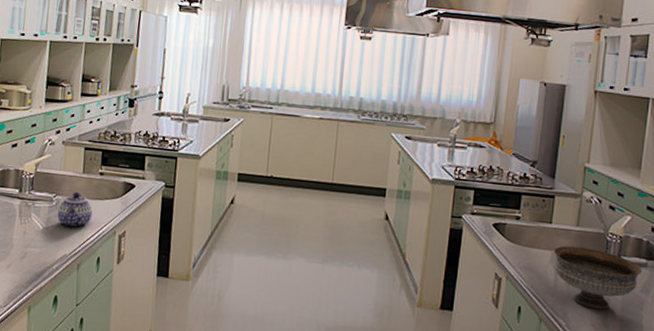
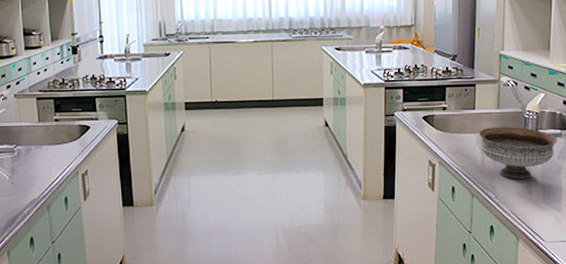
teapot: present [57,191,93,227] -> none [20,139,54,173]

